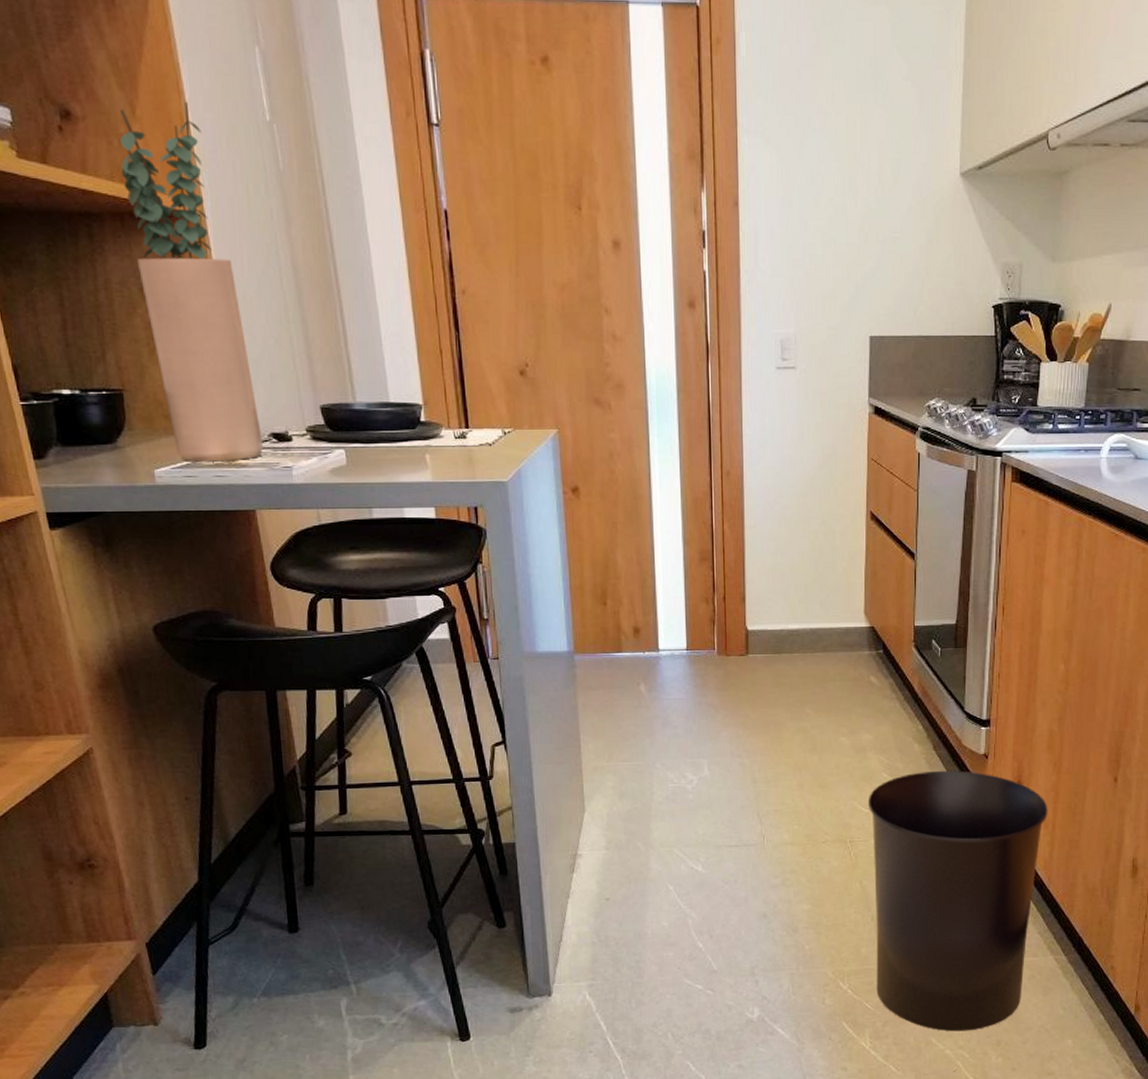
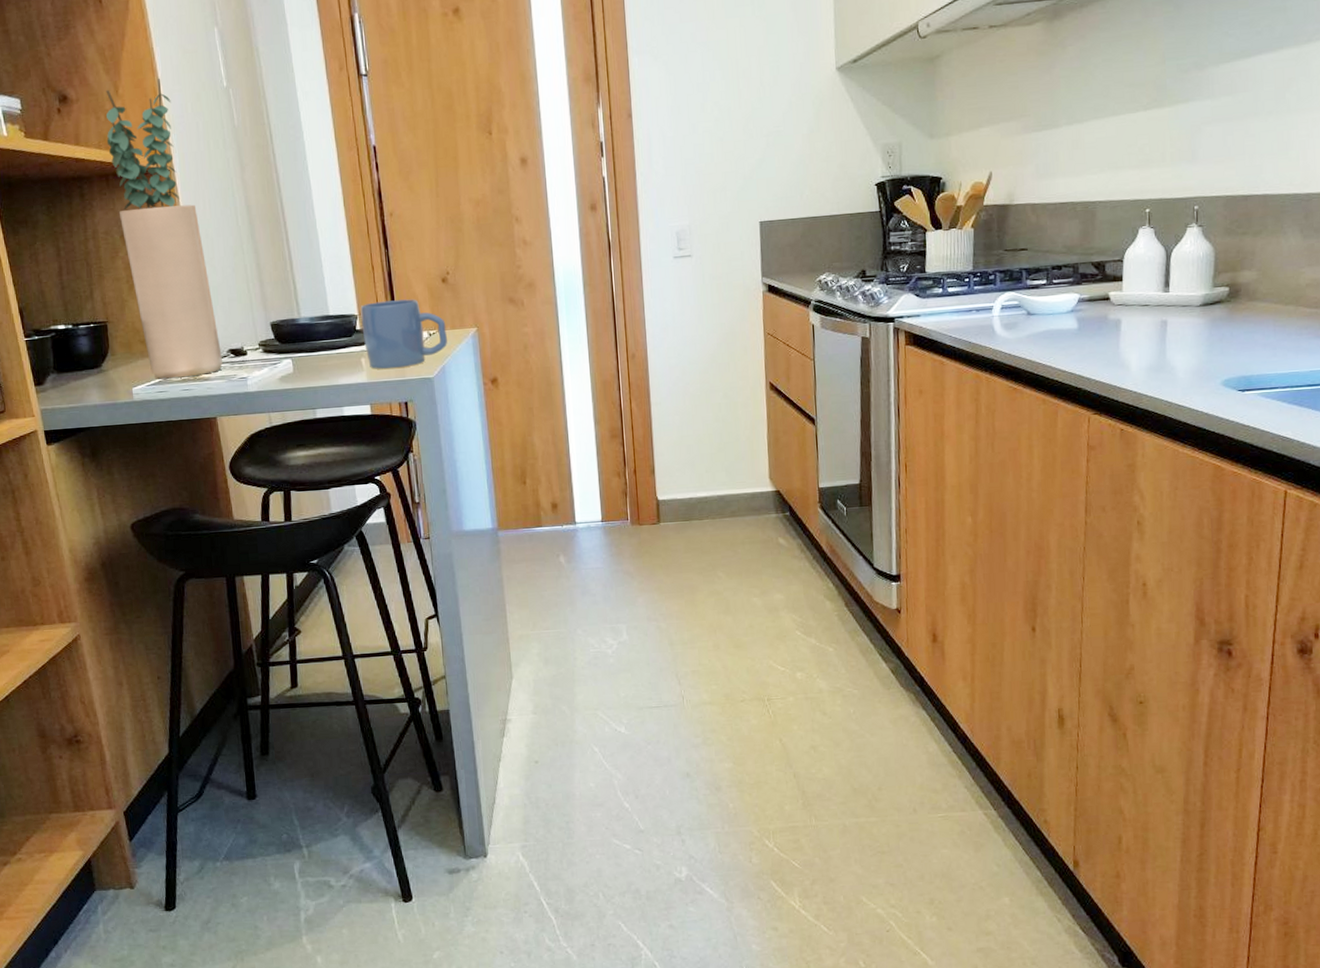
mug: none [425,391,524,469] -> present [360,299,447,370]
waste bin: present [867,771,1048,1032] -> none [783,626,966,890]

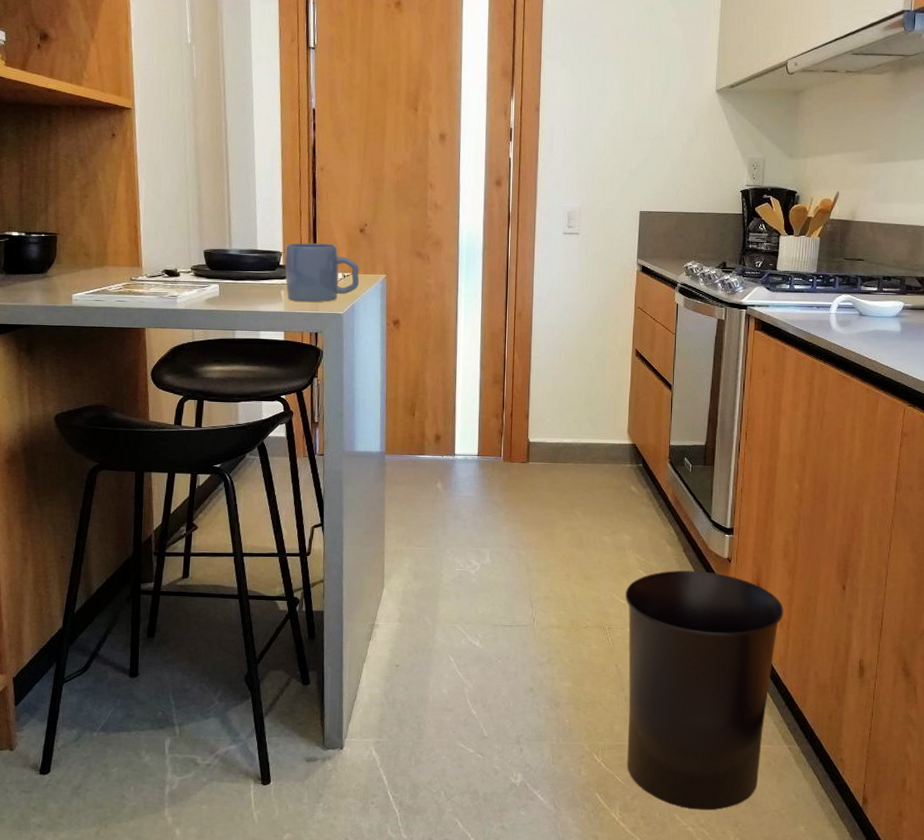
vase: present [105,79,224,379] -> none [78,30,158,290]
waste bin: none [783,626,966,890] -> present [625,570,783,810]

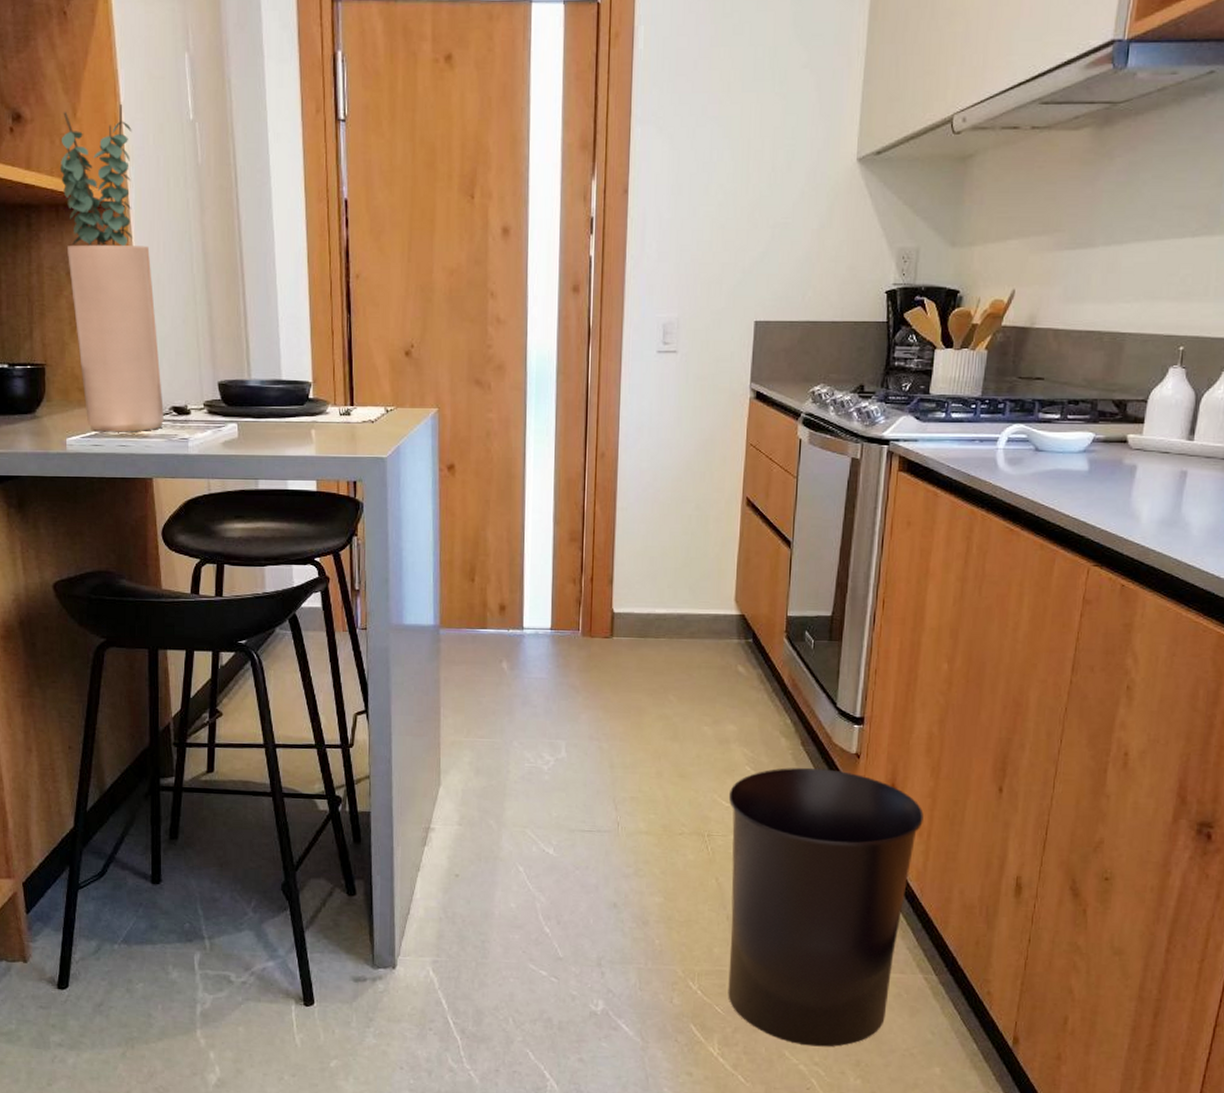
vase: none [78,30,158,290] -> present [59,104,165,432]
mug: present [284,243,359,303] -> none [315,370,405,445]

